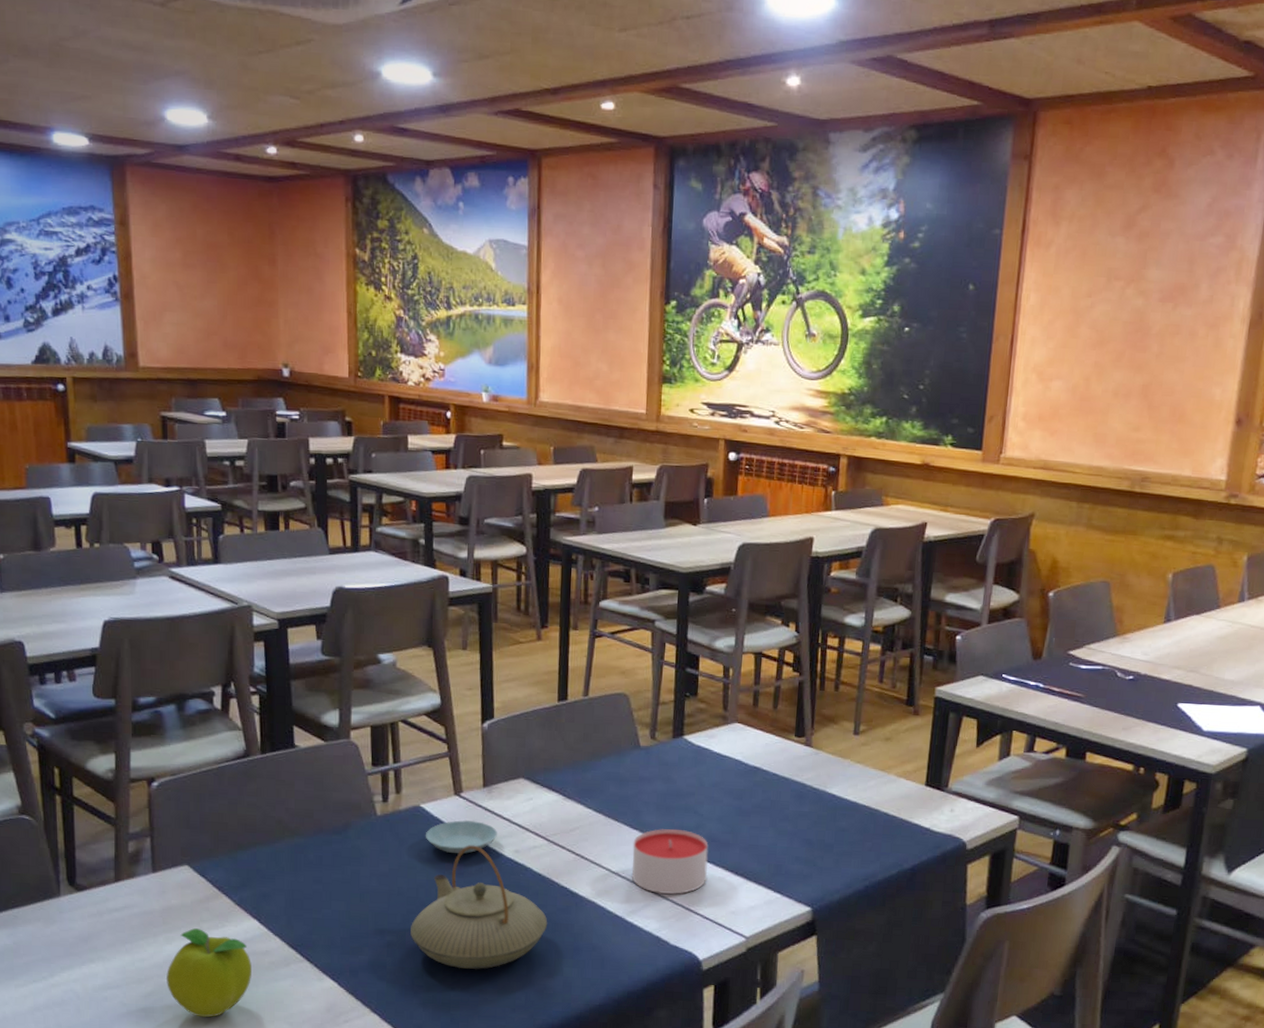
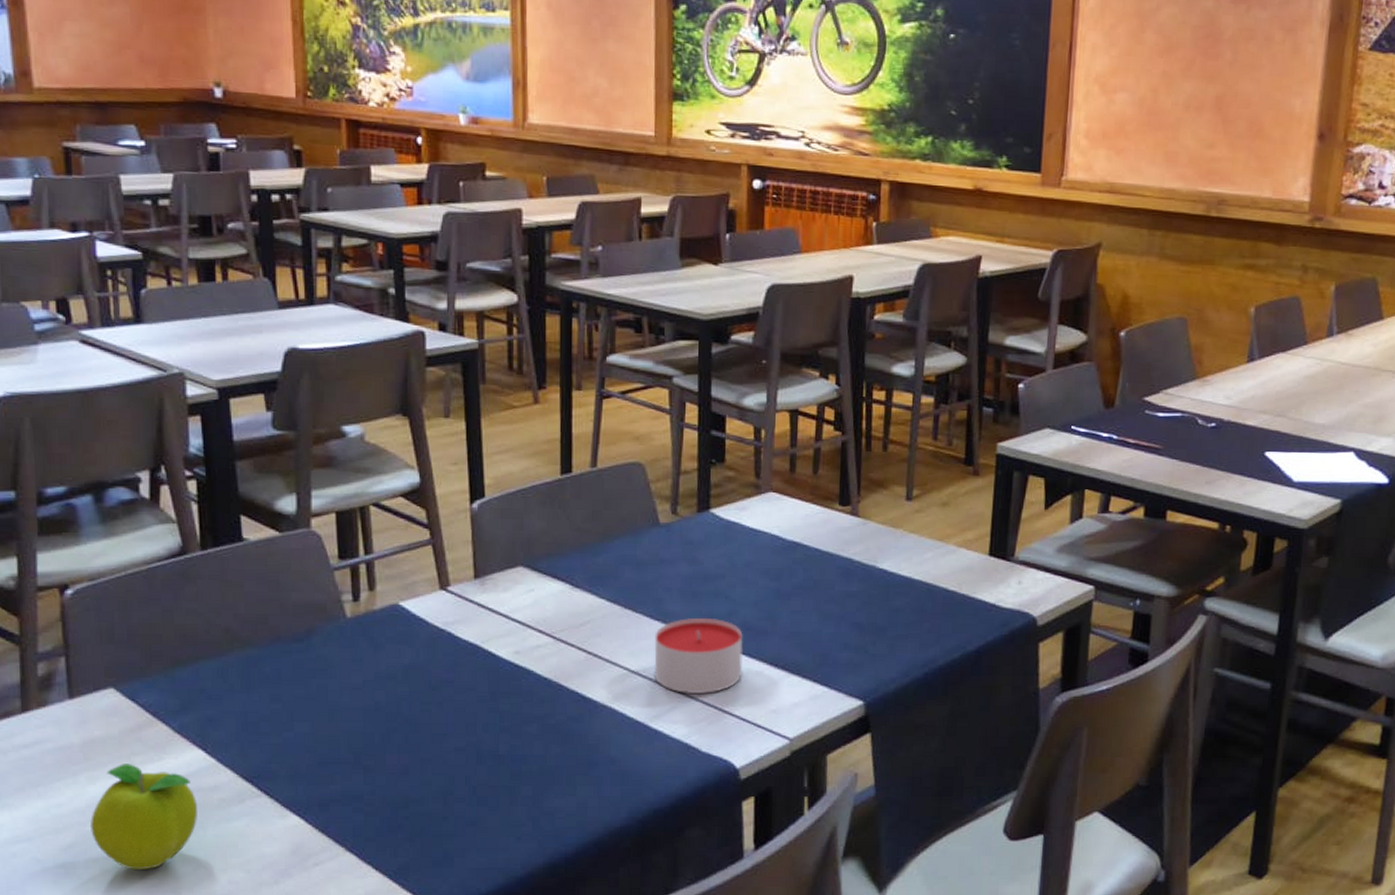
teapot: present [410,845,548,970] -> none [392,647,557,795]
saucer: present [425,819,497,854] -> none [405,618,493,659]

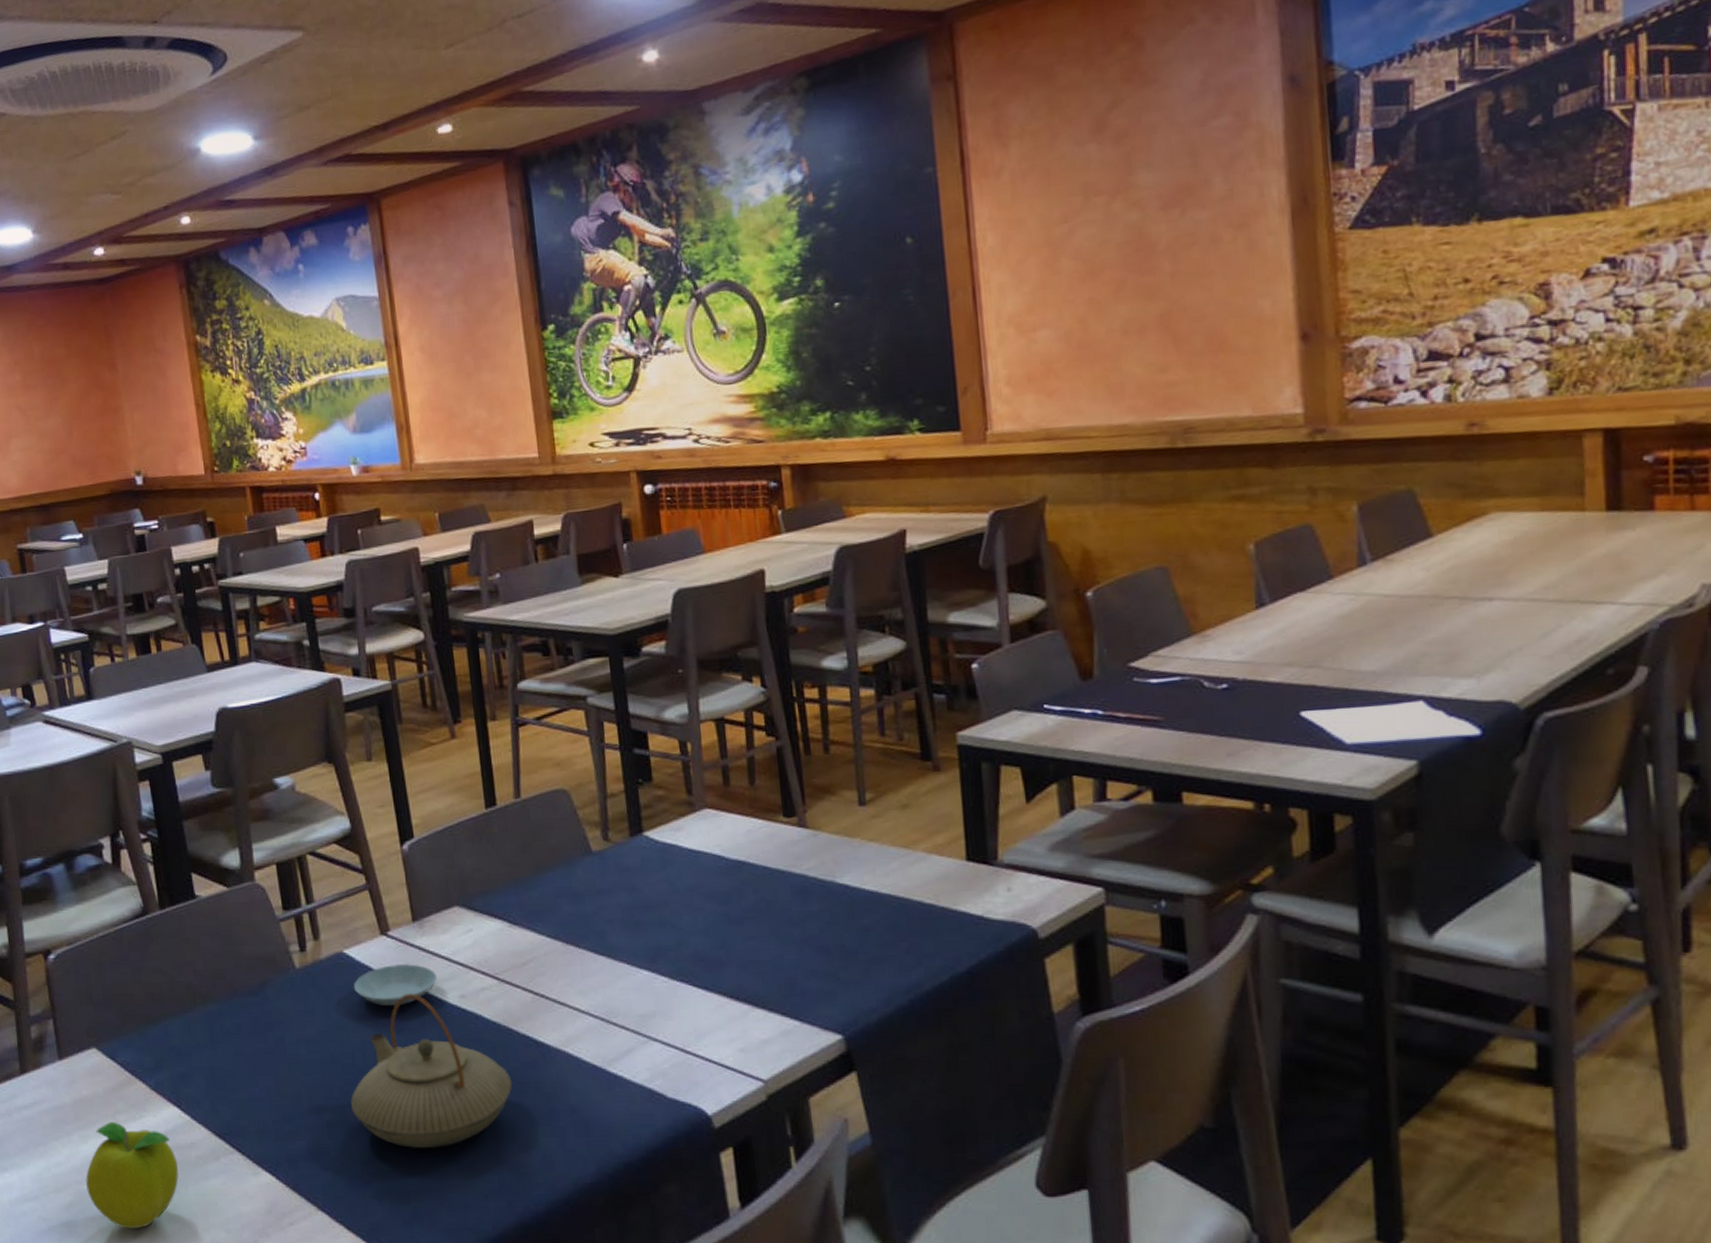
teapot: none [392,647,557,795] -> present [351,993,513,1149]
saucer: none [405,618,493,659] -> present [353,963,437,1007]
candle: present [654,617,743,695] -> none [601,949,702,1035]

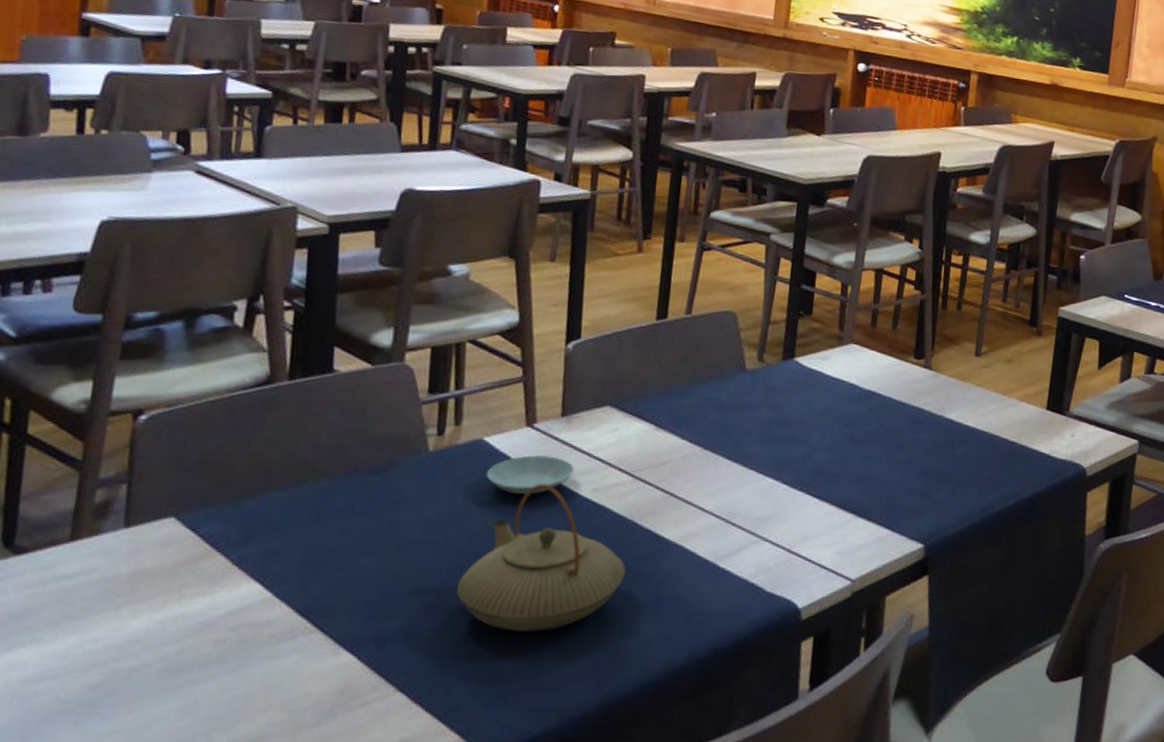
fruit: present [85,1122,179,1229] -> none [124,596,246,711]

